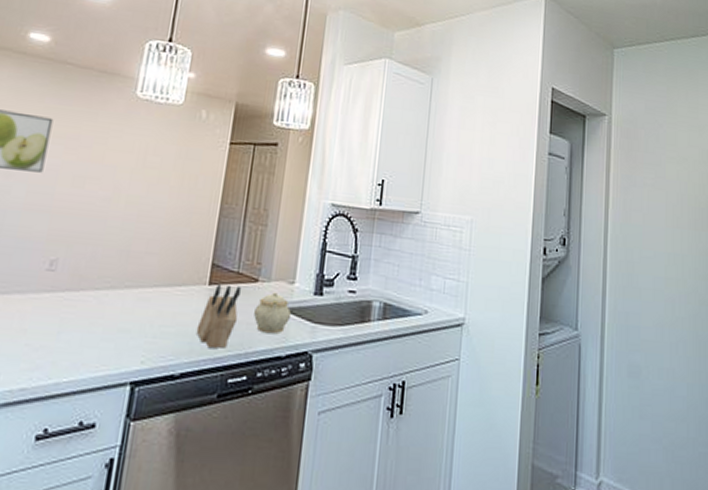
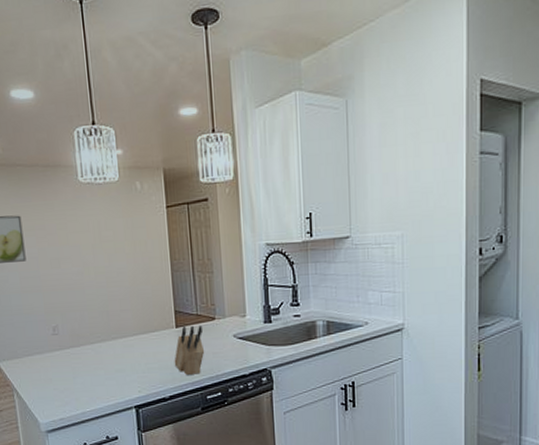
teapot: present [254,292,291,334] -> none [217,325,247,359]

